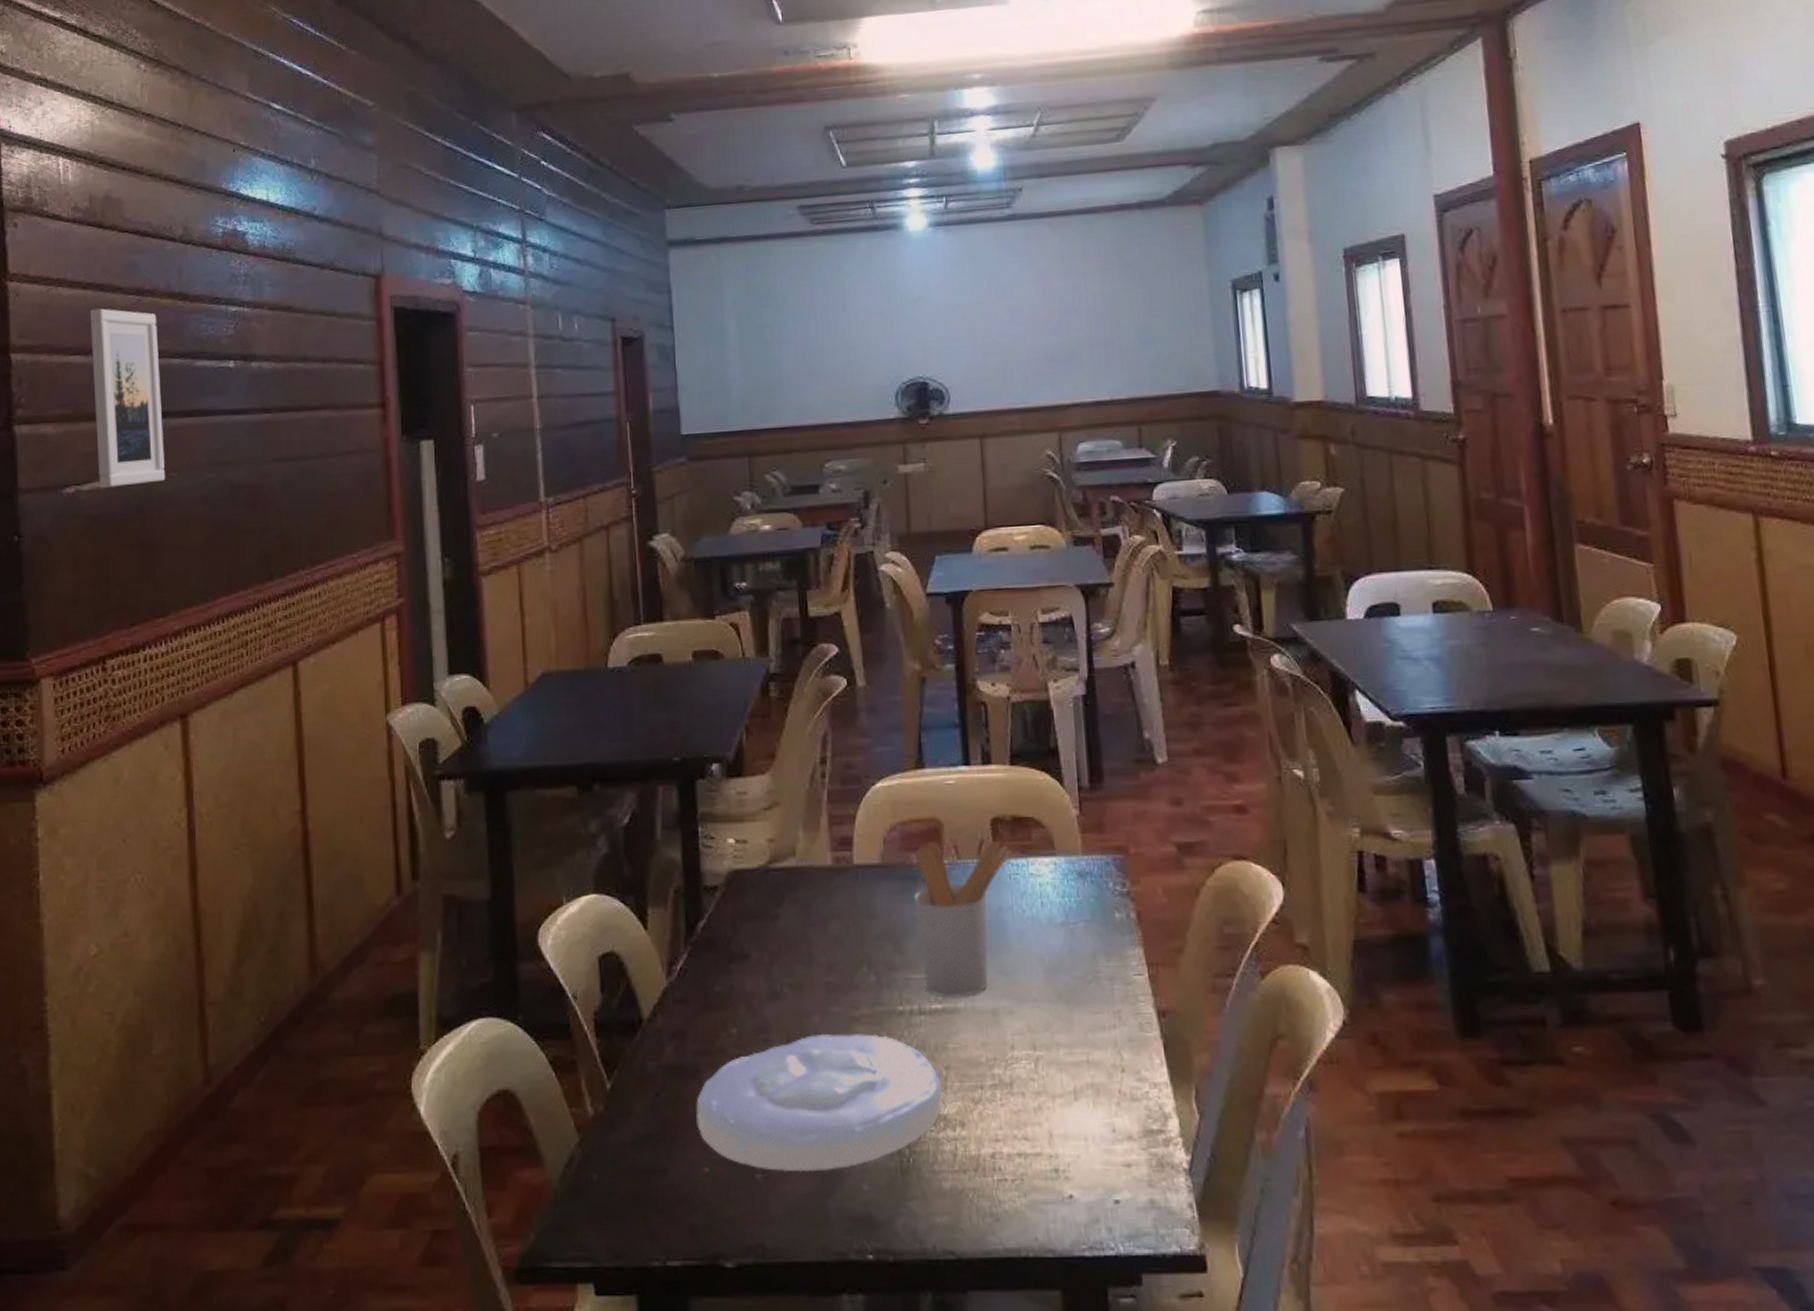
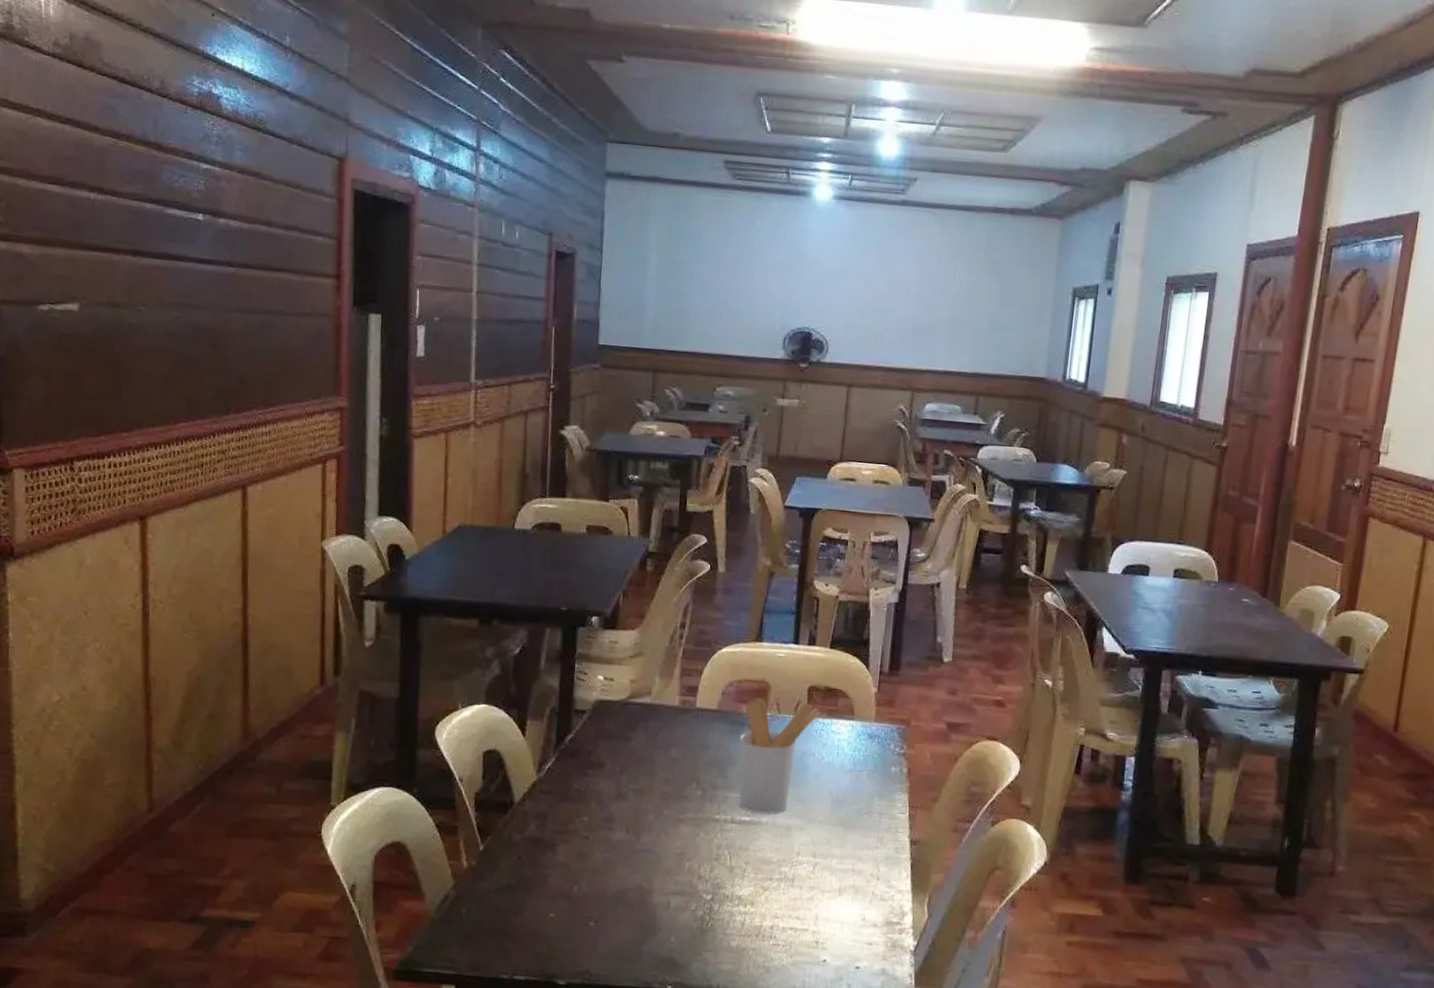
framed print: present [89,308,166,488] -> none [67,143,135,313]
plate: present [696,1033,942,1172] -> none [548,828,740,925]

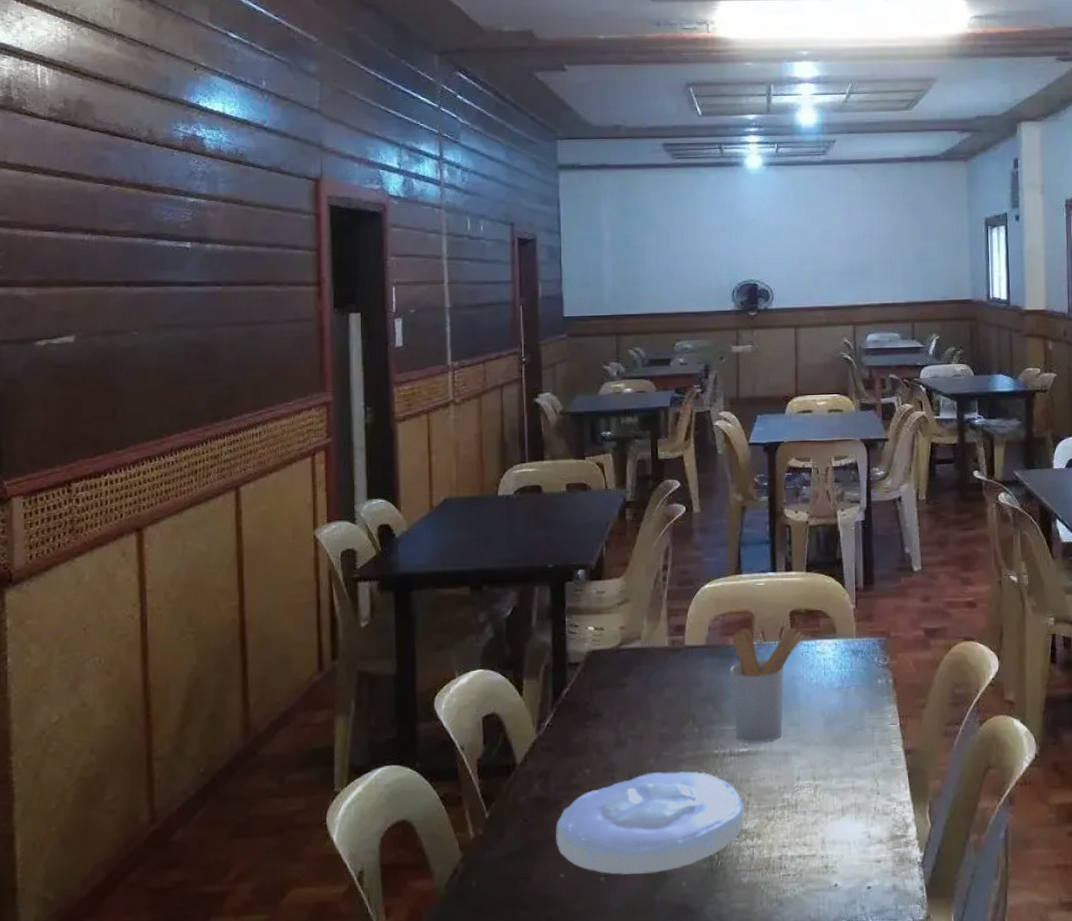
plate: none [548,828,740,925] -> present [556,771,744,875]

